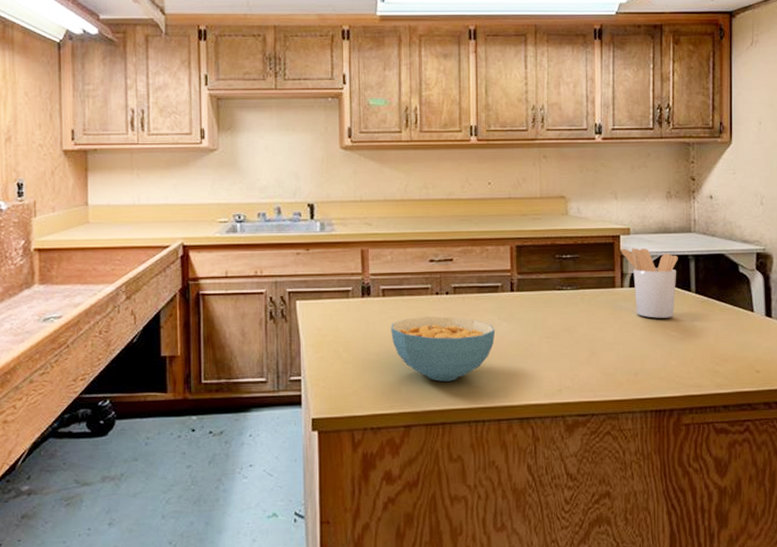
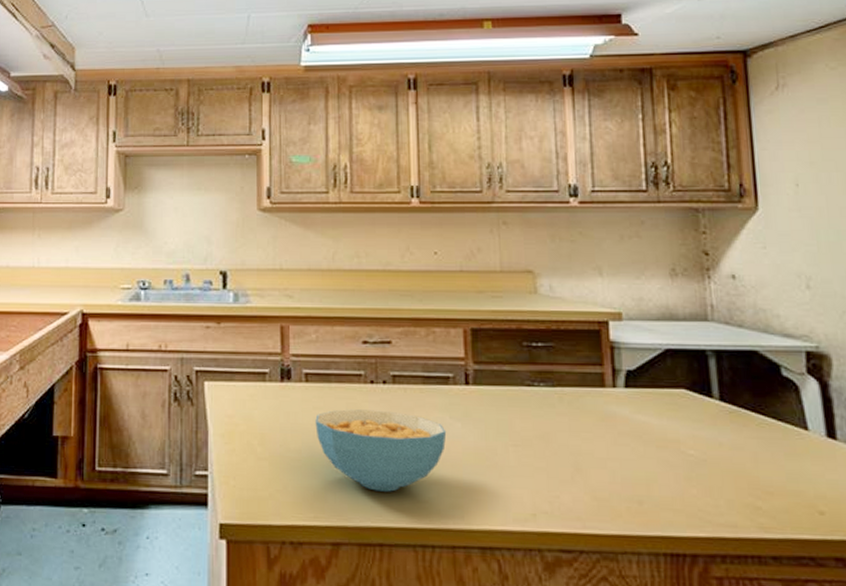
utensil holder: present [621,248,678,318] -> none [610,337,692,431]

